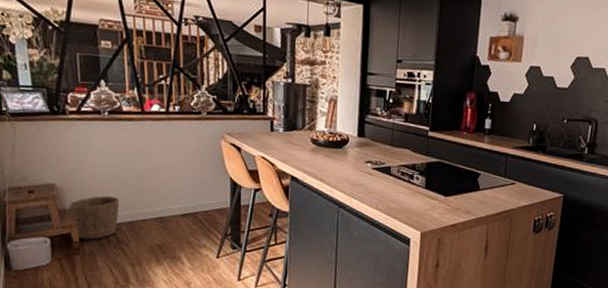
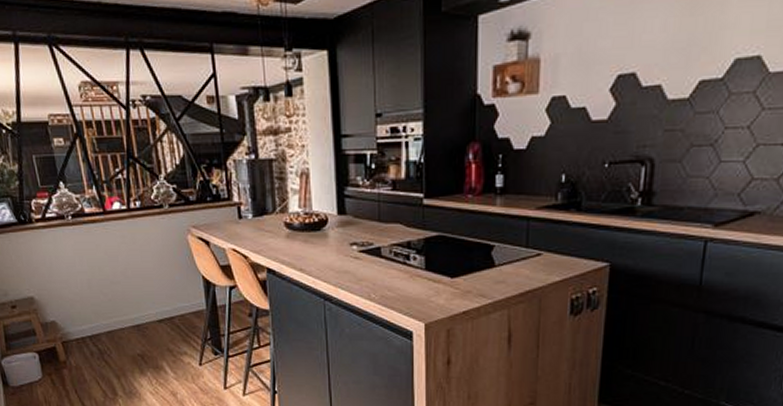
waste basket: present [69,195,119,240] -> none [50,305,98,353]

